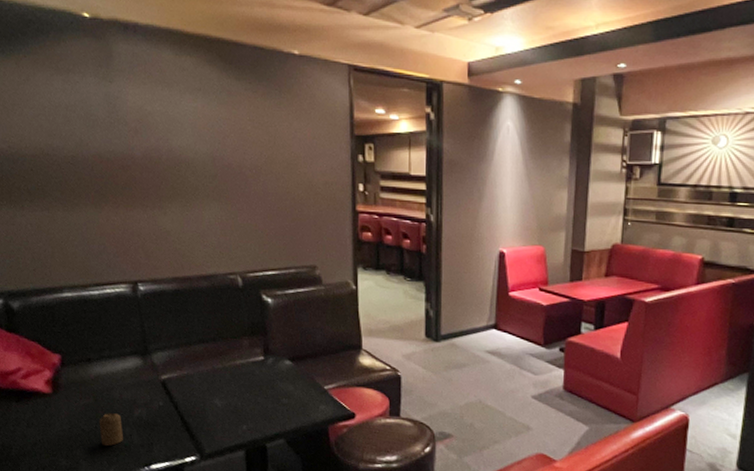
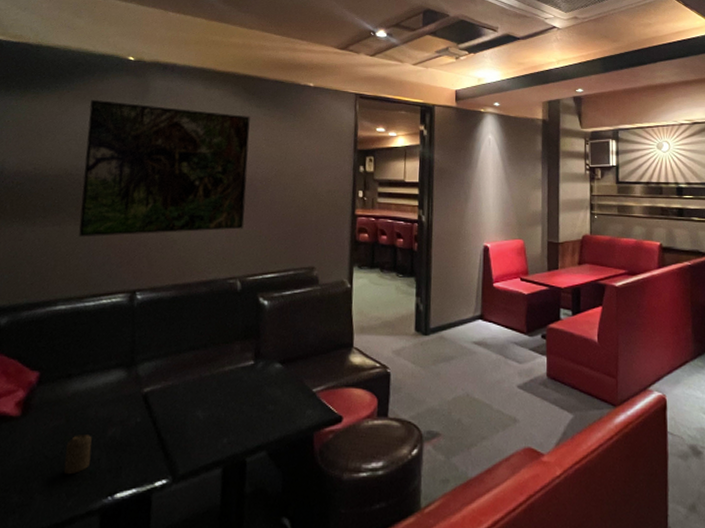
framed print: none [52,67,238,225] -> present [78,100,251,238]

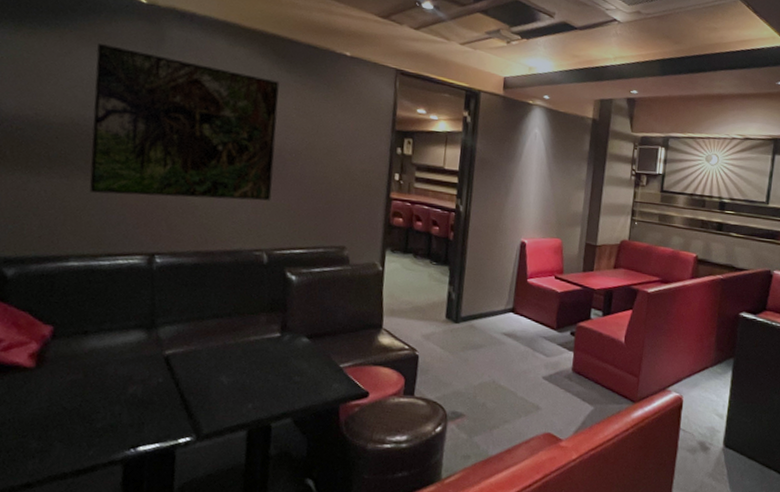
candle: present [63,435,92,475] -> none [83,390,112,427]

